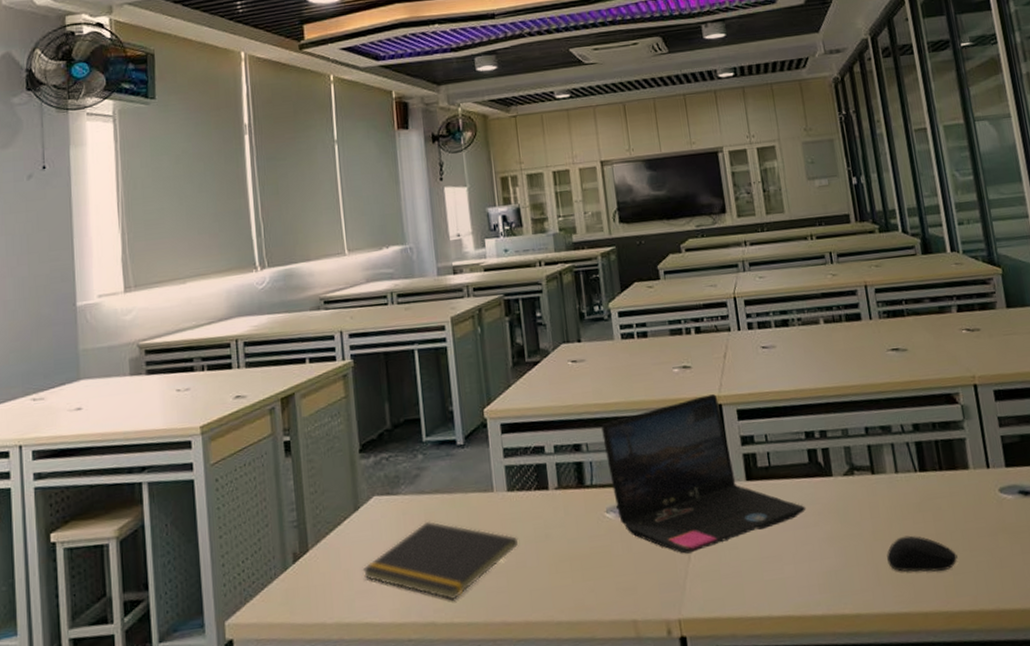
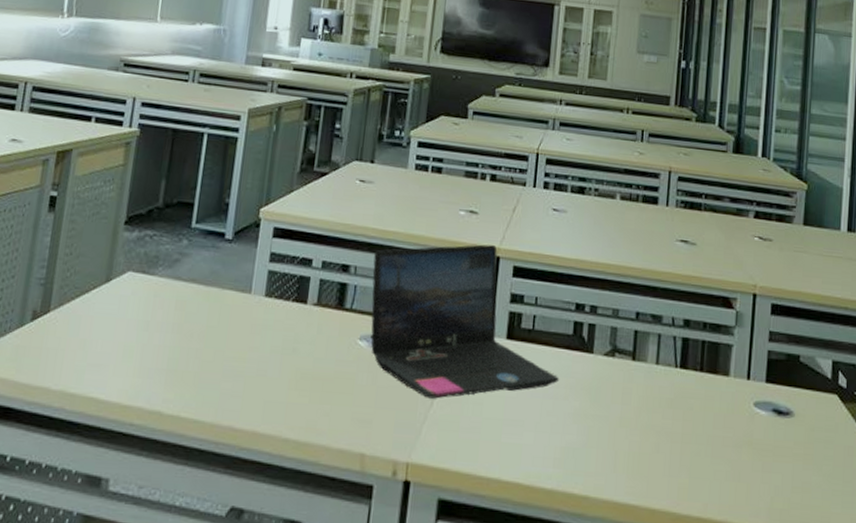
notepad: present [362,520,518,601] -> none [99,308,265,394]
computer mouse: present [887,535,958,572] -> none [628,428,698,472]

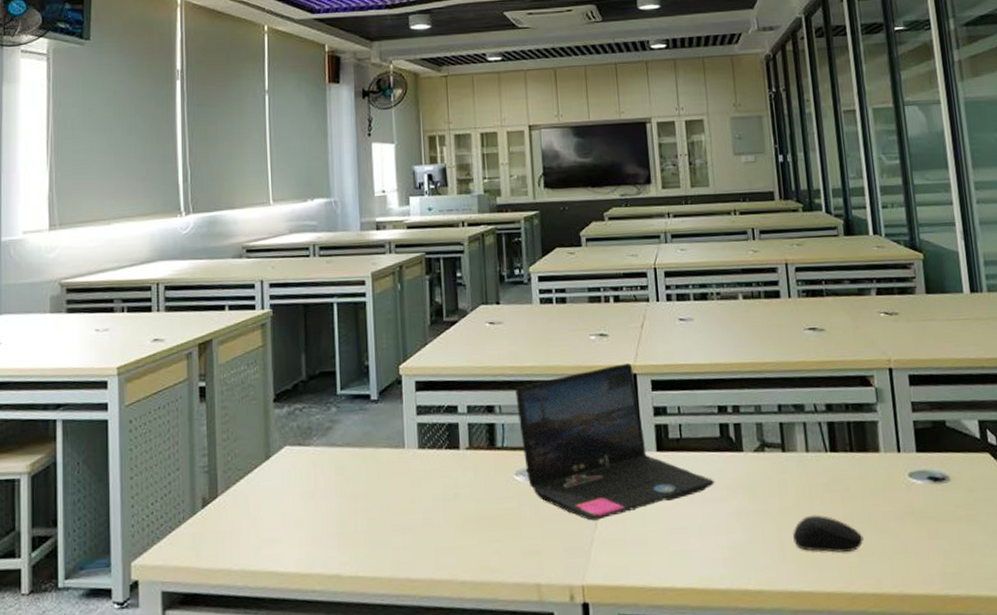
computer mouse: none [628,428,698,472] -> present [793,515,864,553]

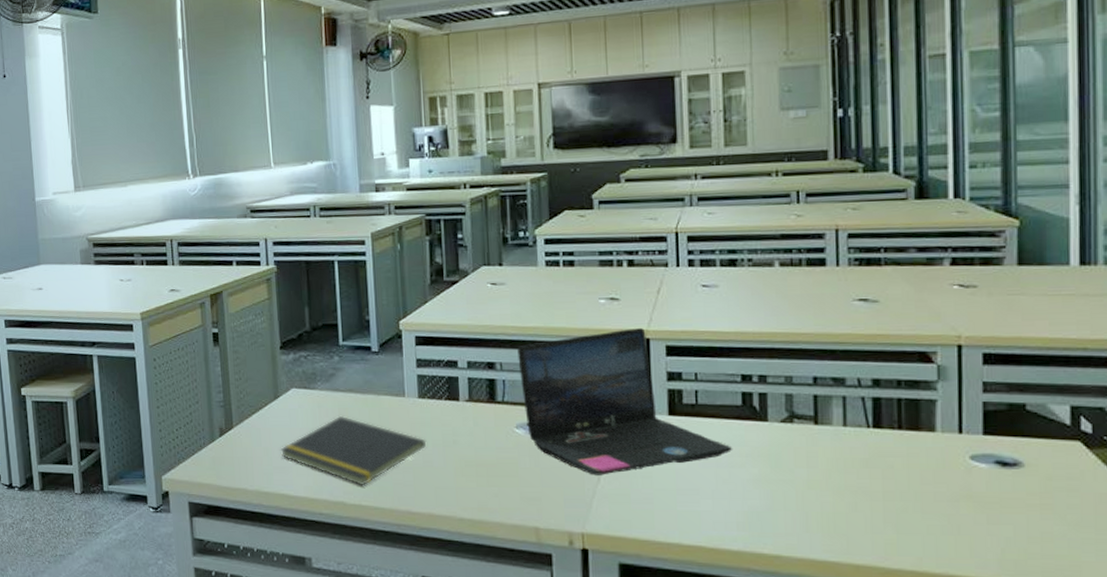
notepad: none [270,473,427,554] -> present [280,415,427,486]
computer mouse: present [793,515,864,553] -> none [820,489,905,528]

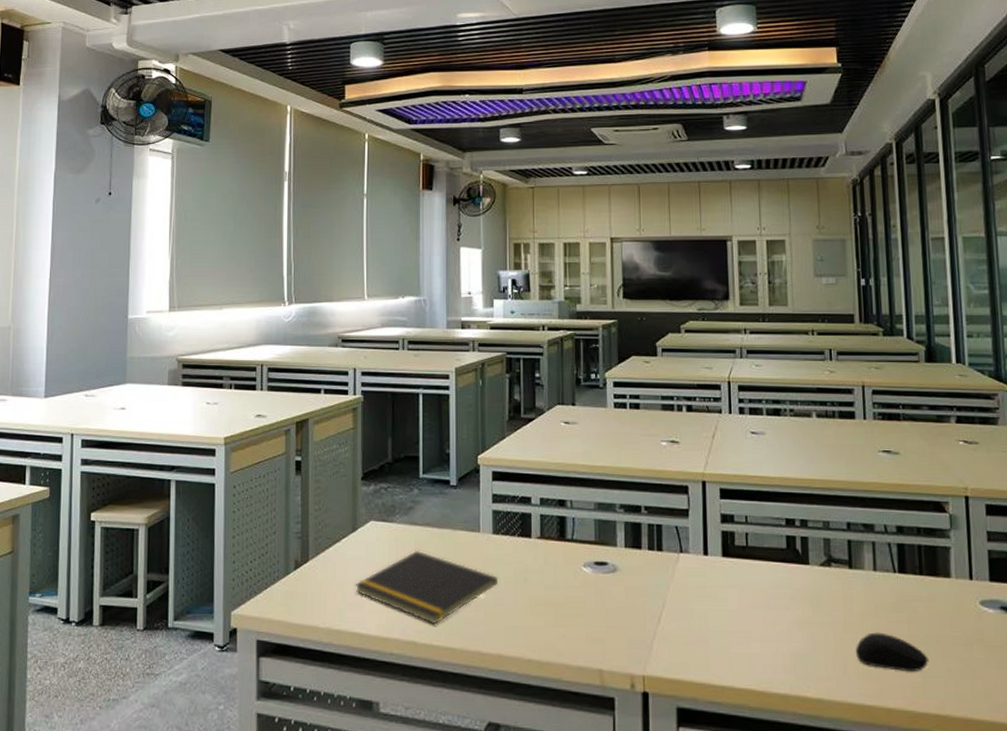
laptop: present [517,328,733,475] -> none [587,471,779,616]
computer mouse: none [820,489,905,528] -> present [856,632,929,671]

